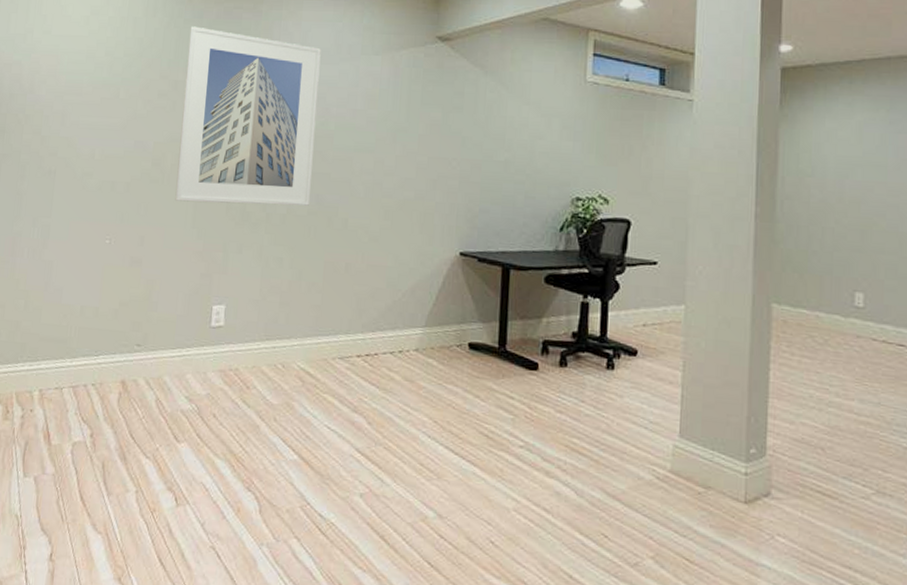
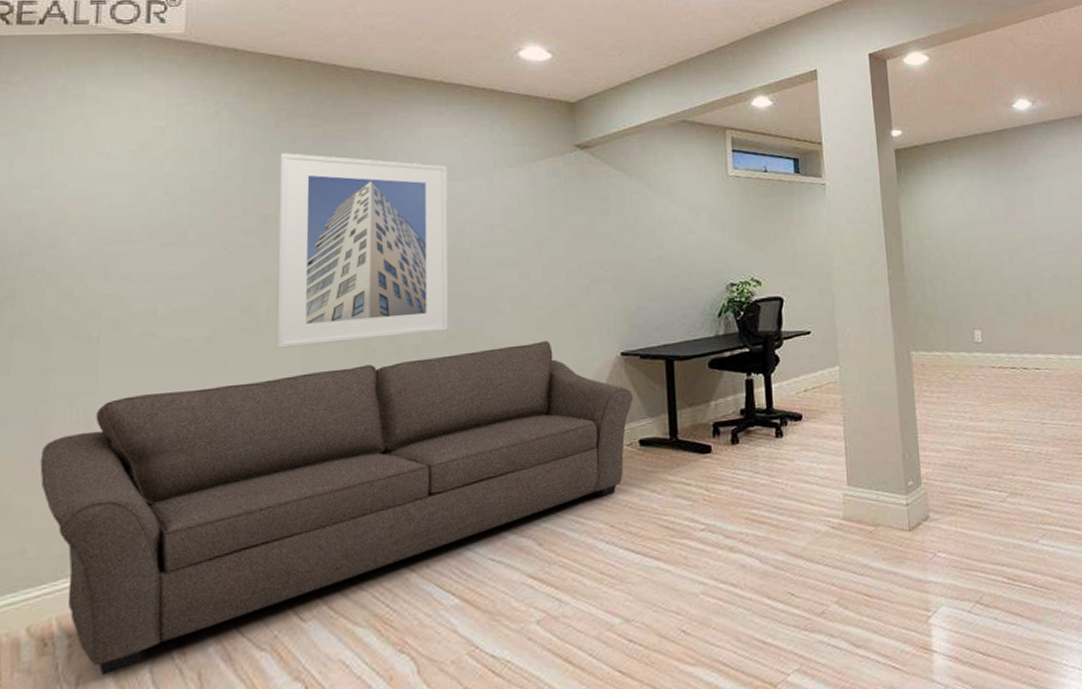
sofa: none [12,224,468,447] -> present [40,341,634,676]

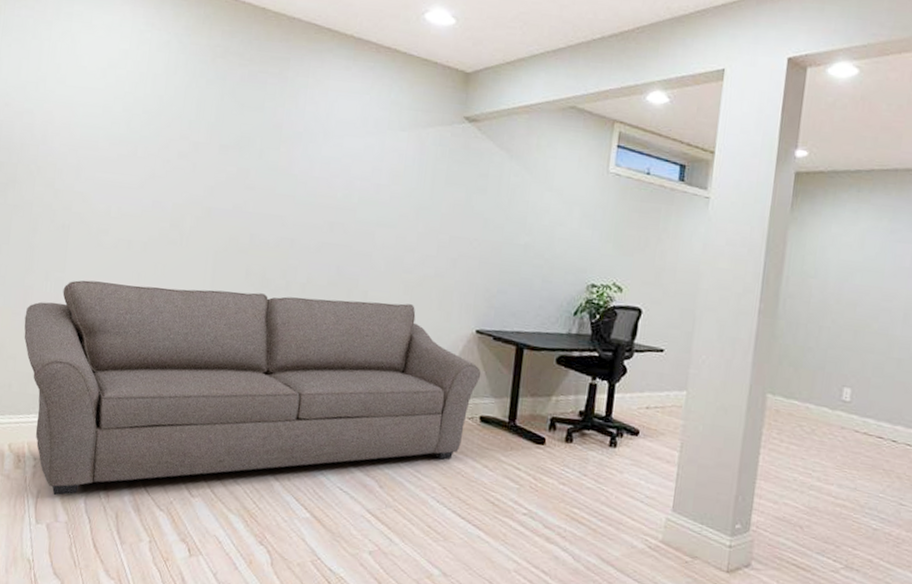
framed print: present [276,153,448,348] -> none [193,87,347,276]

